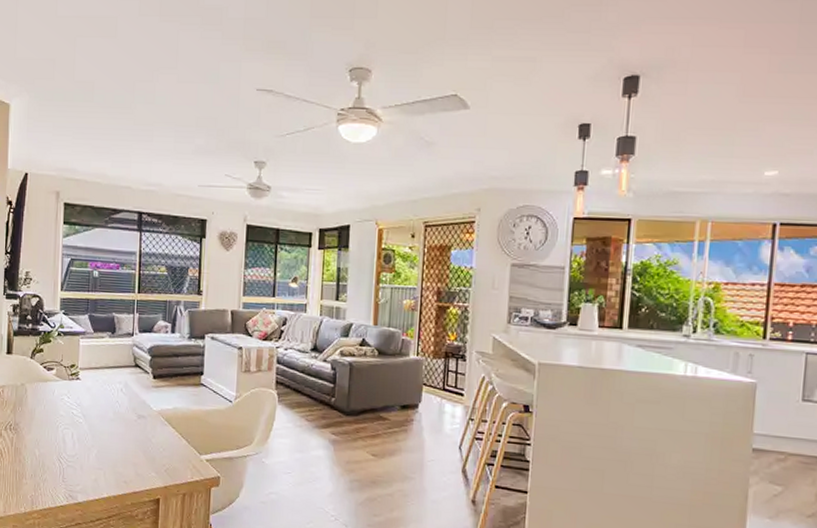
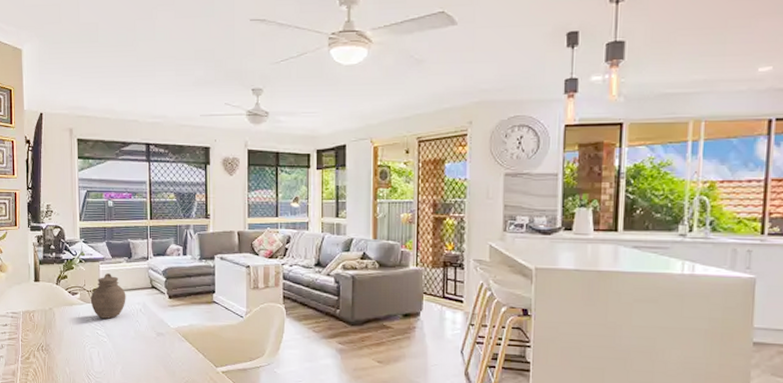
jar: none [67,348,107,398] -> present [90,273,126,319]

